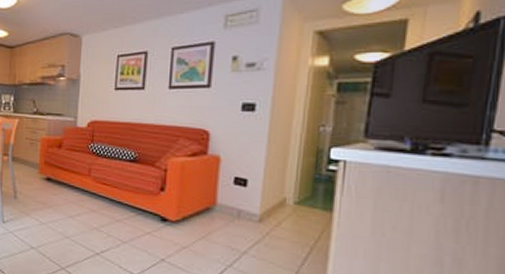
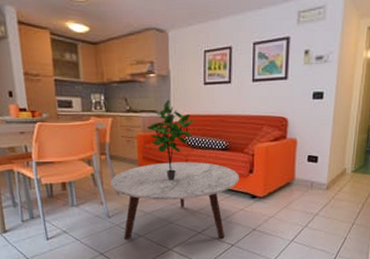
coffee table: none [9,169,148,265] -> present [110,162,239,240]
potted plant: none [52,103,102,191] -> present [147,99,195,181]

